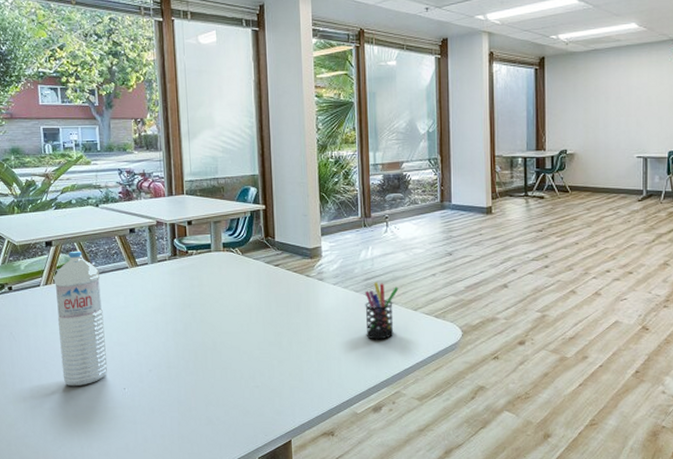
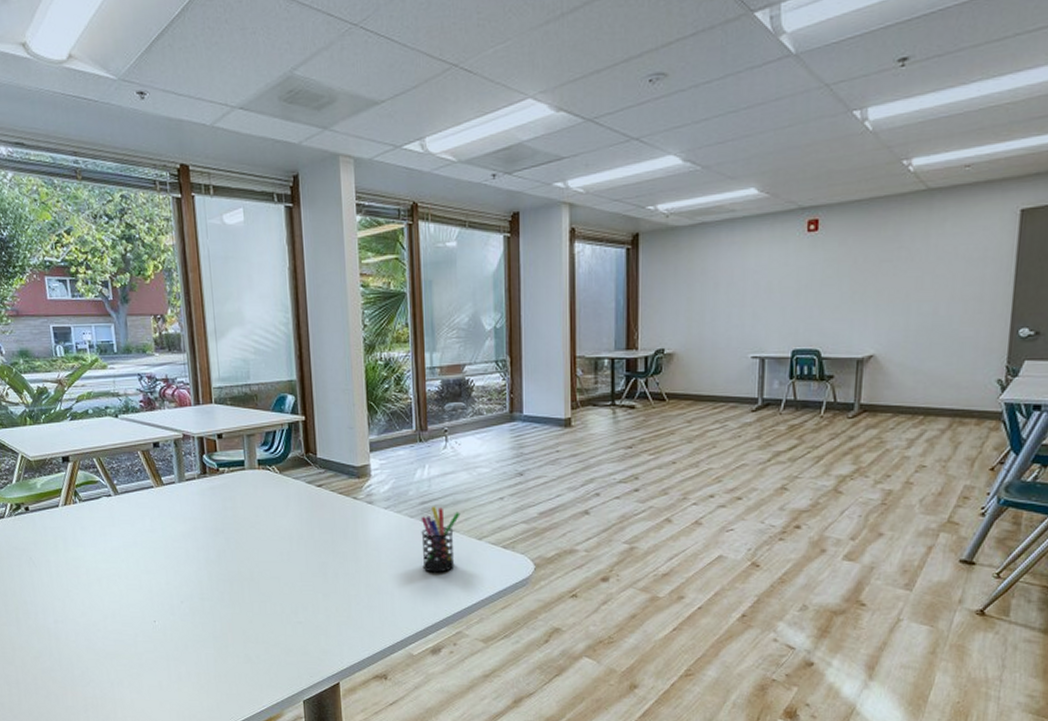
water bottle: present [54,250,108,387] -> none [73,467,136,618]

